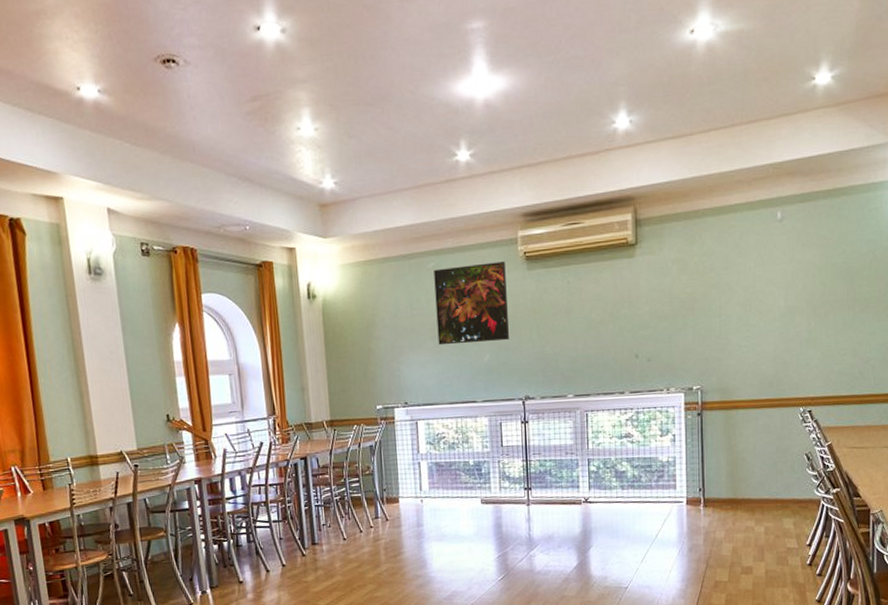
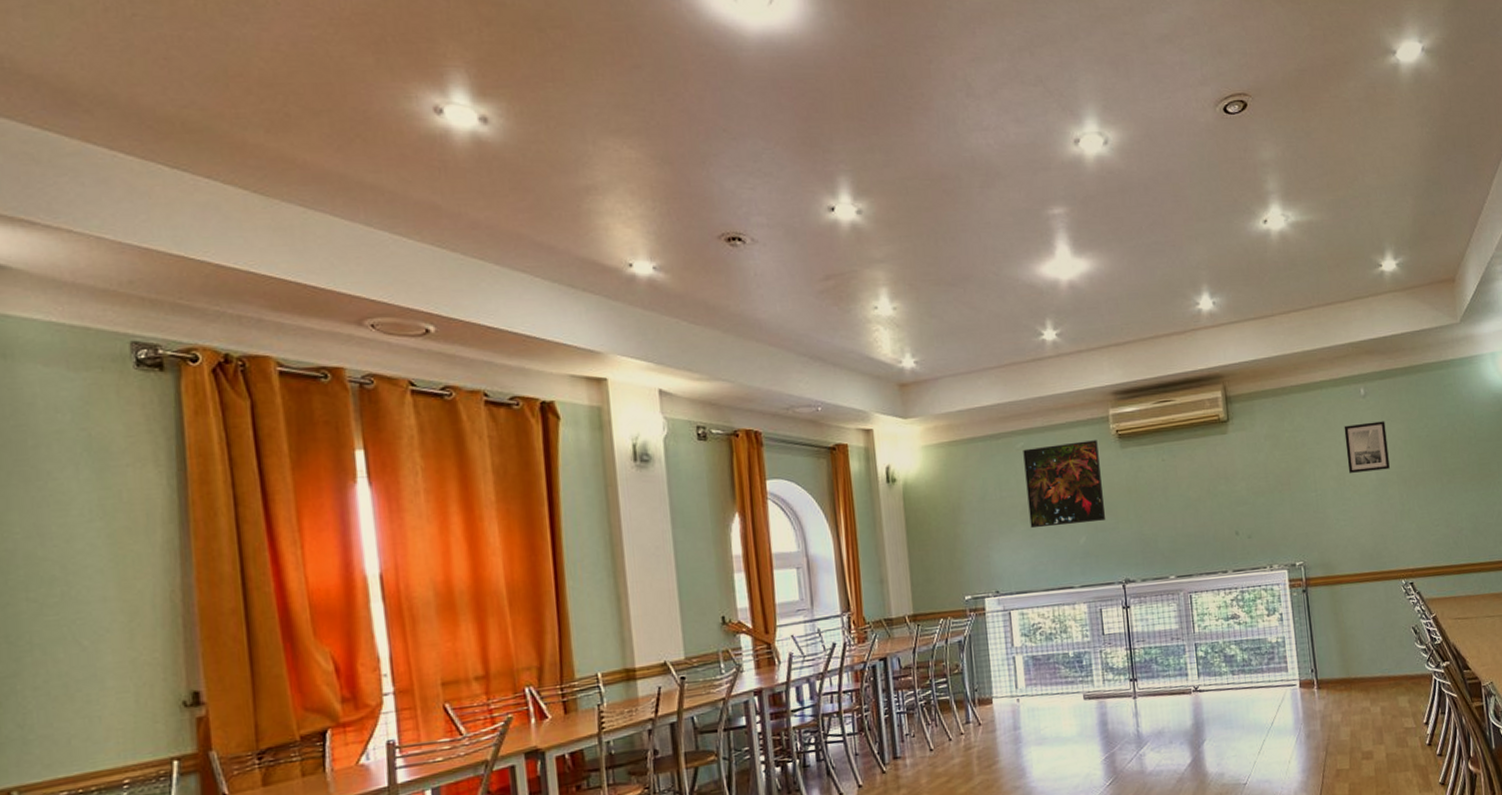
wall art: none [756,246,800,300] -> present [1344,421,1390,473]

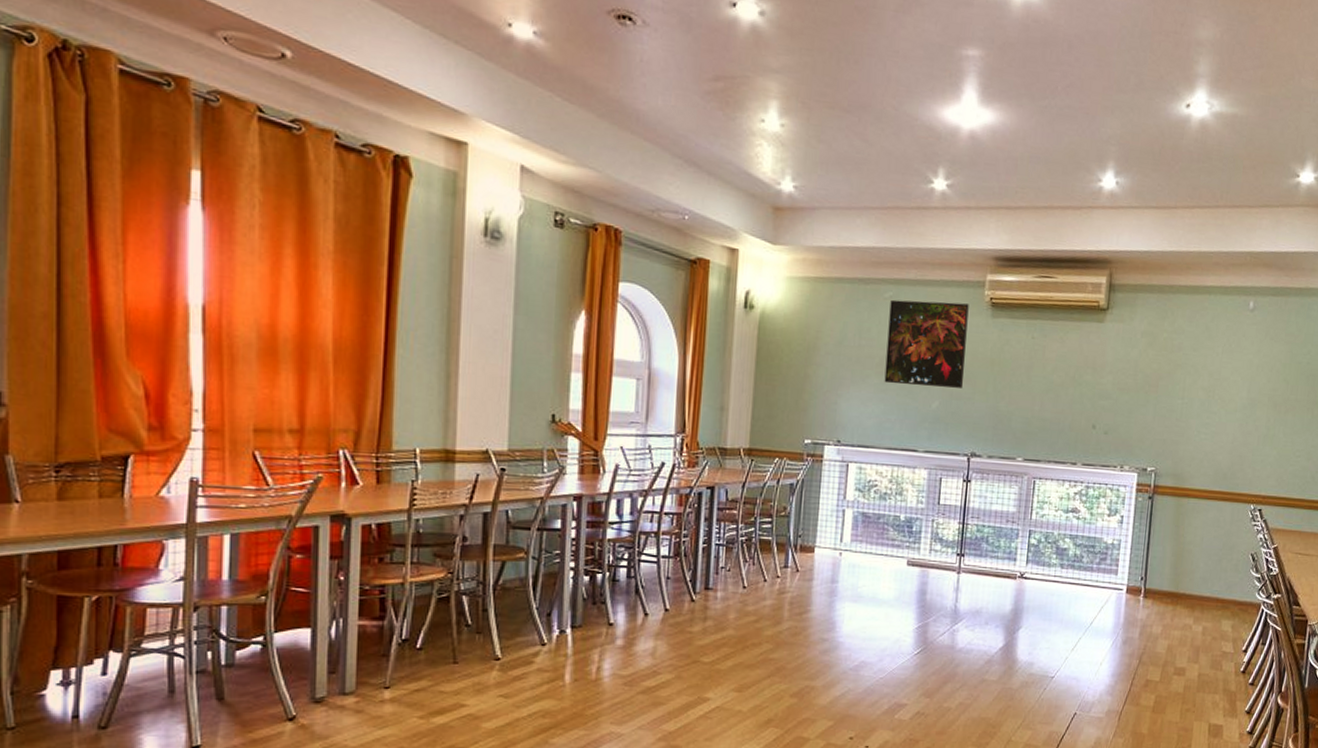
wall art: present [1344,421,1390,473] -> none [1220,337,1268,390]

